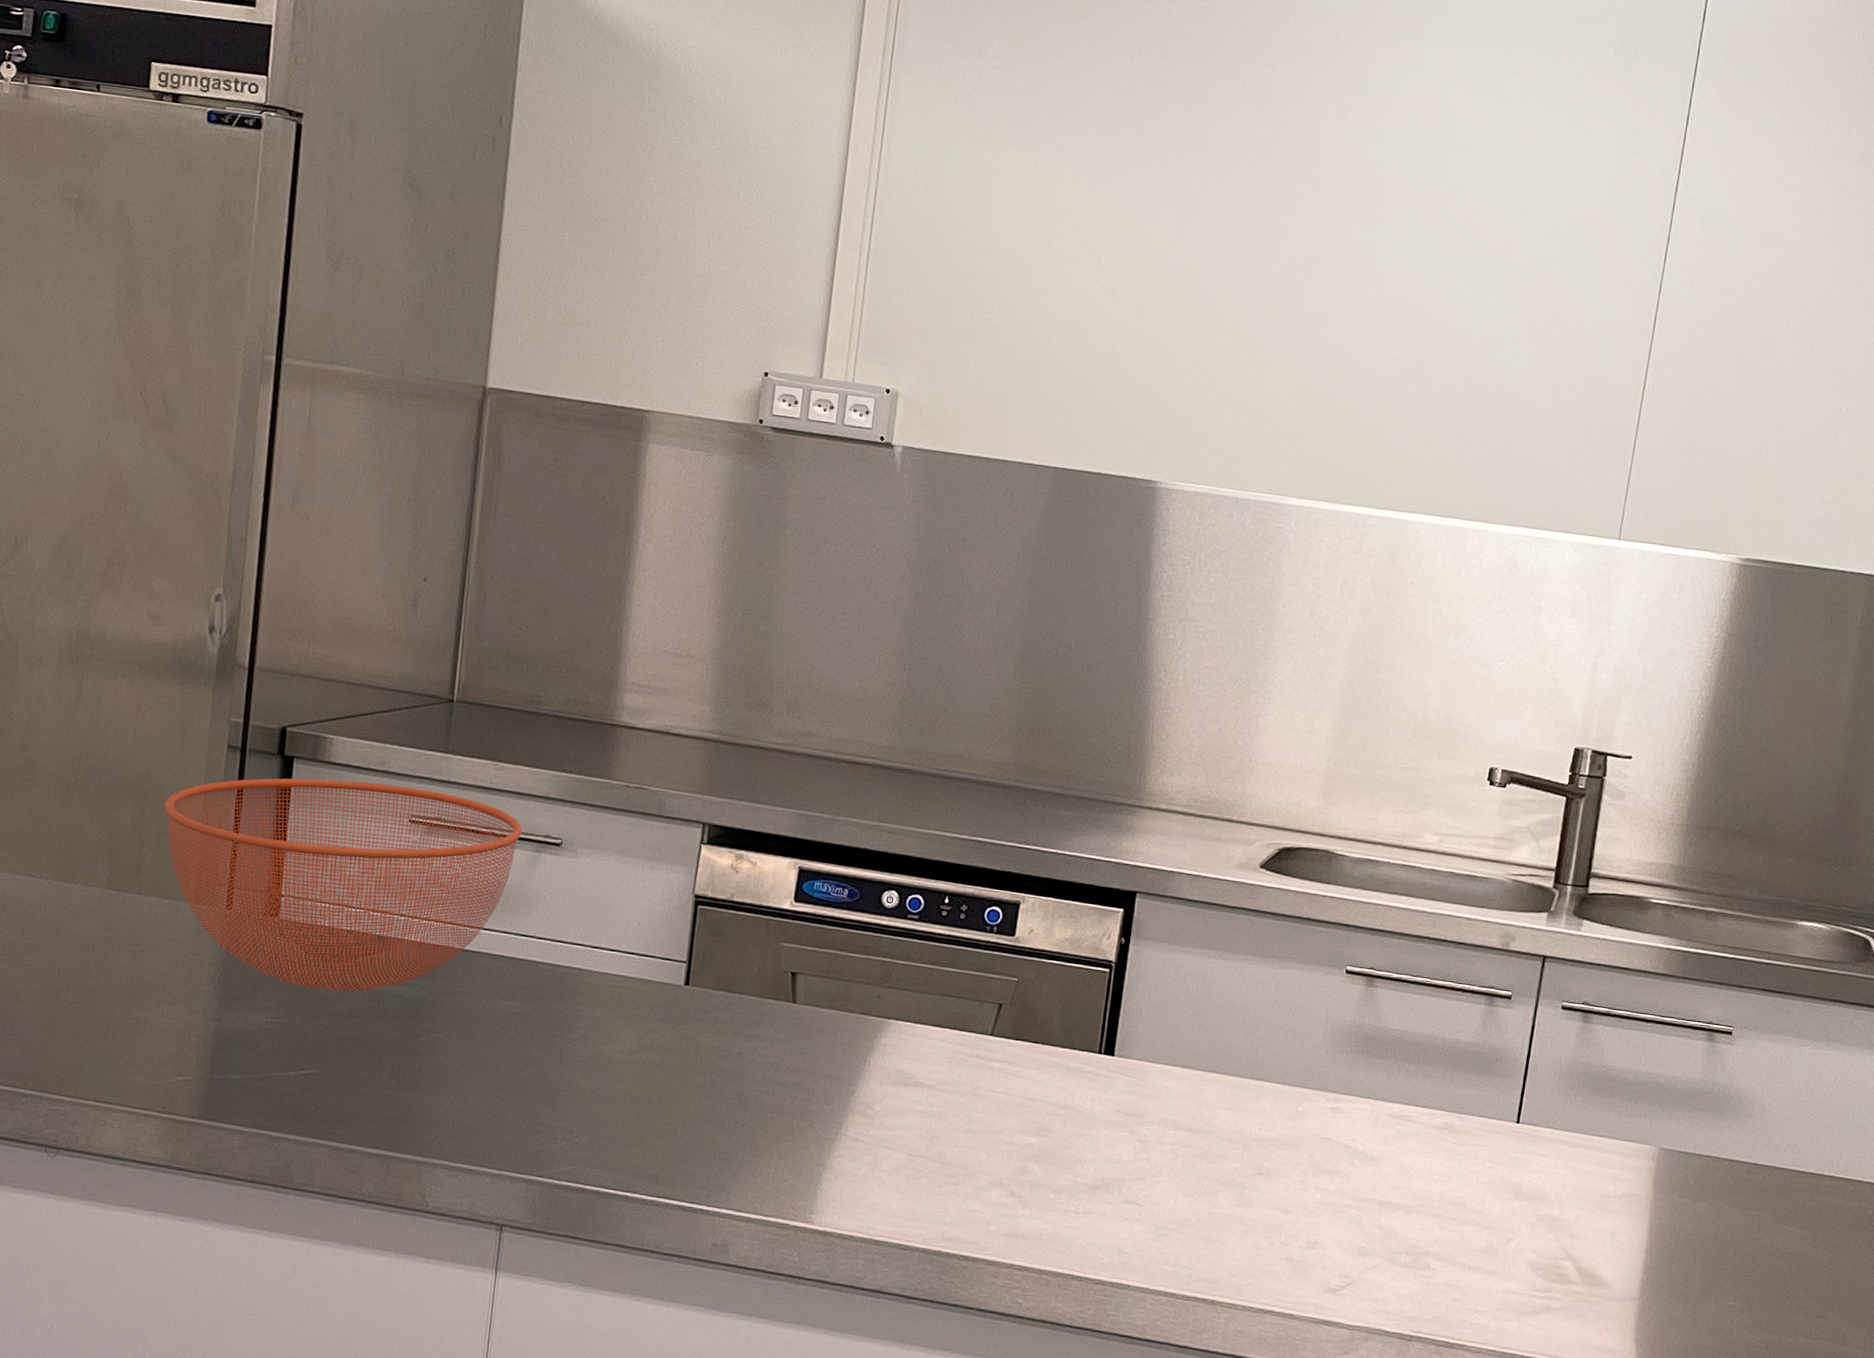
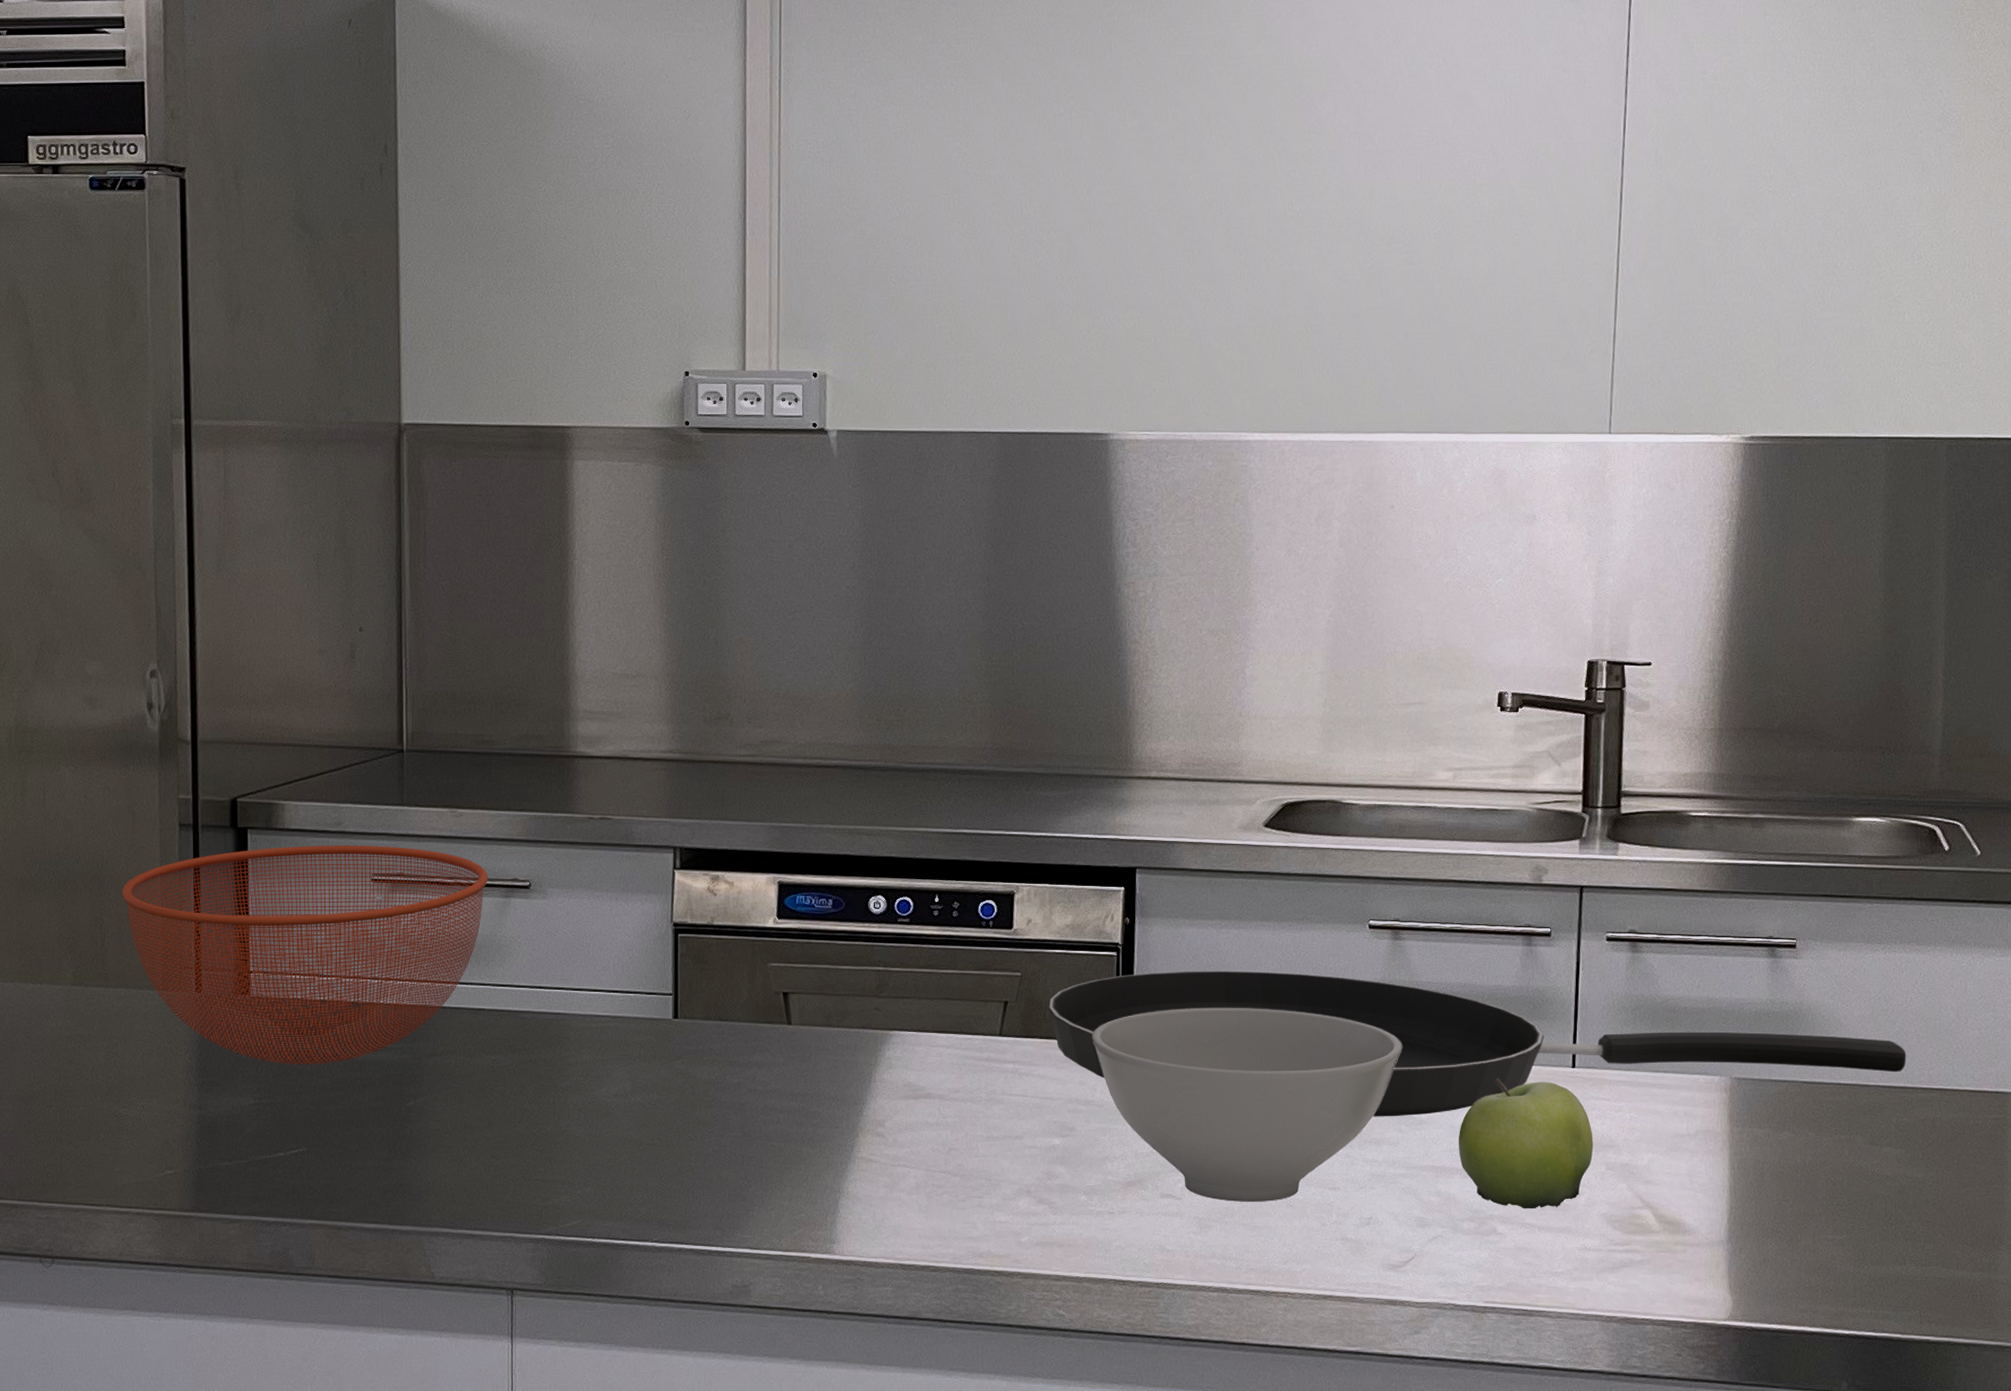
frying pan: none [1039,991,1820,1160] -> present [1048,970,1907,1117]
bowl: none [1077,1028,1364,1218] -> present [1092,1007,1402,1202]
fruit: none [1404,1126,1528,1250] -> present [1458,1079,1594,1209]

